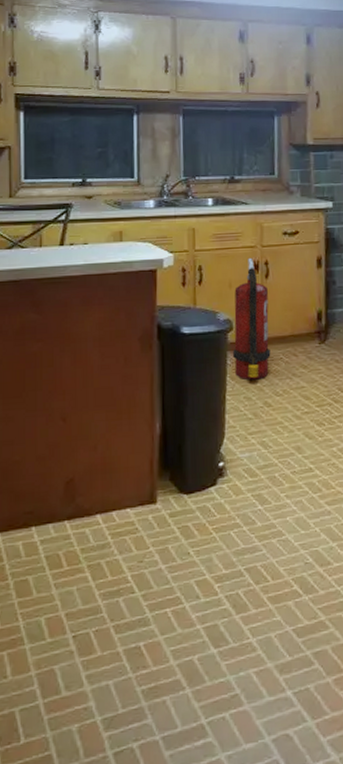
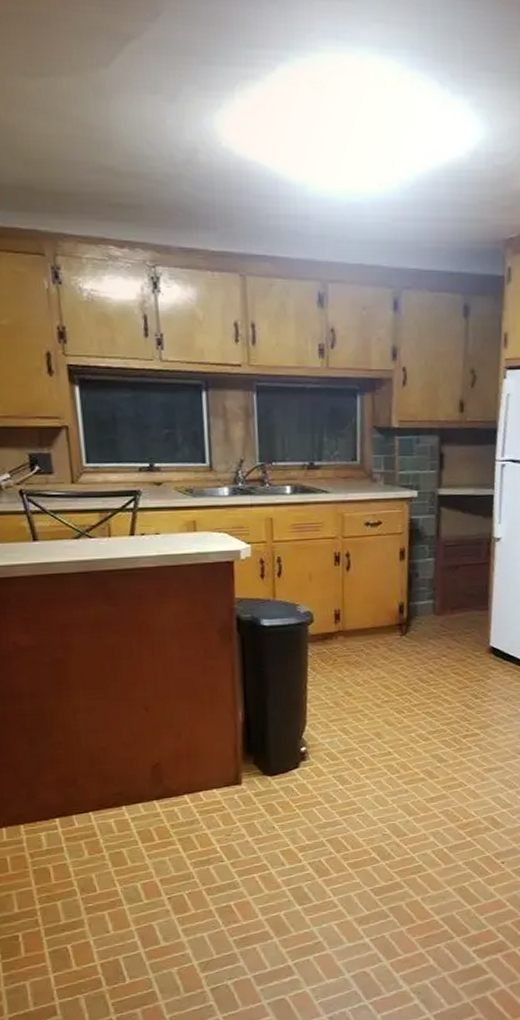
fire extinguisher: present [233,257,271,381] -> none [314,549,352,671]

